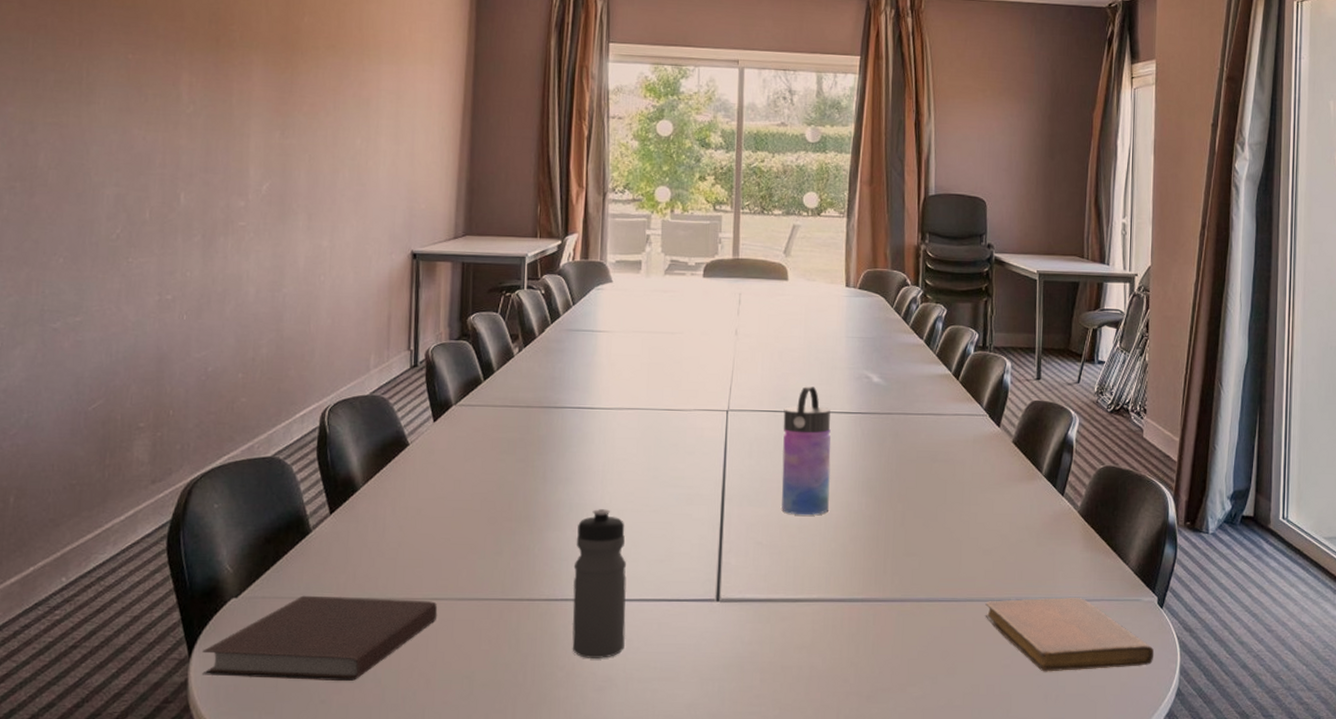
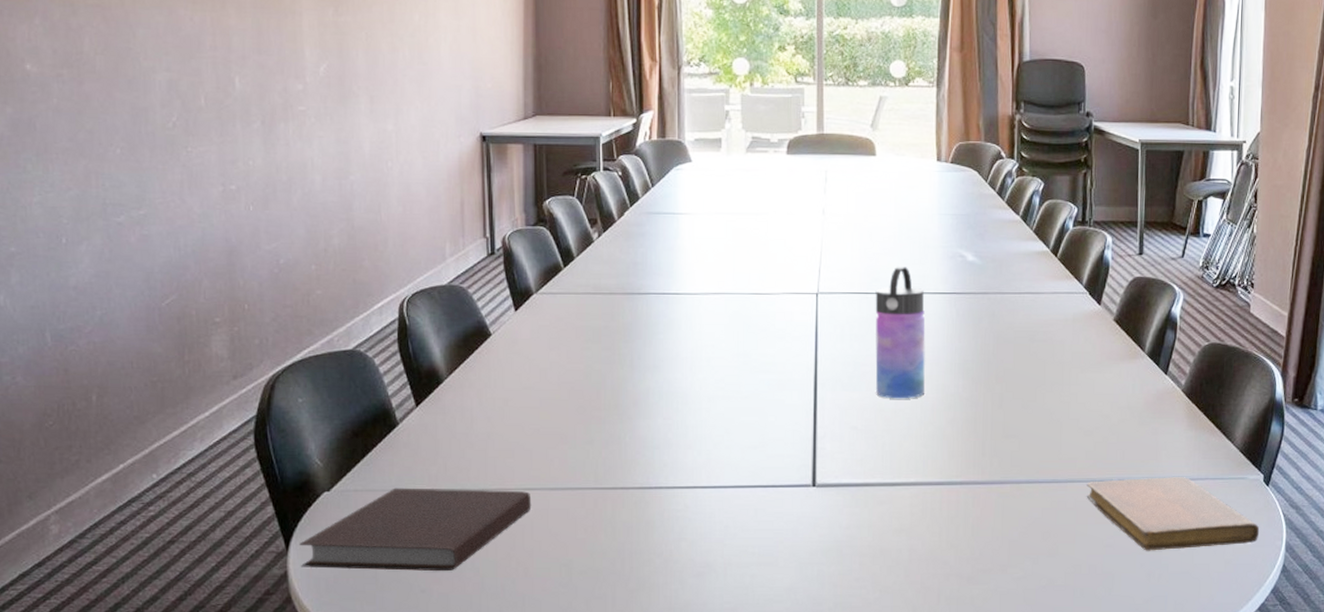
water bottle: present [572,509,627,658] -> none [666,396,721,545]

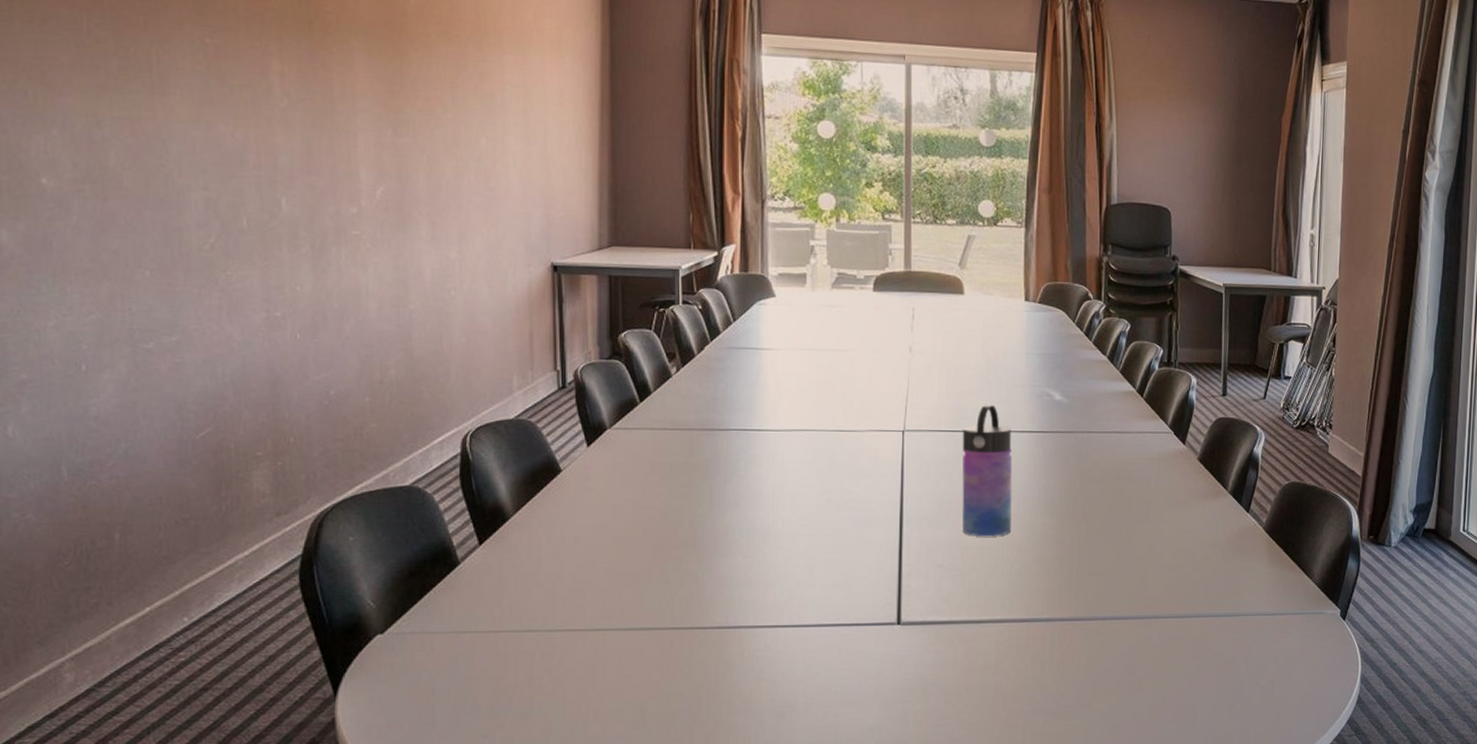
notebook: present [299,488,532,572] -> none [349,629,604,716]
notebook: present [1087,477,1260,551] -> none [1170,612,1337,685]

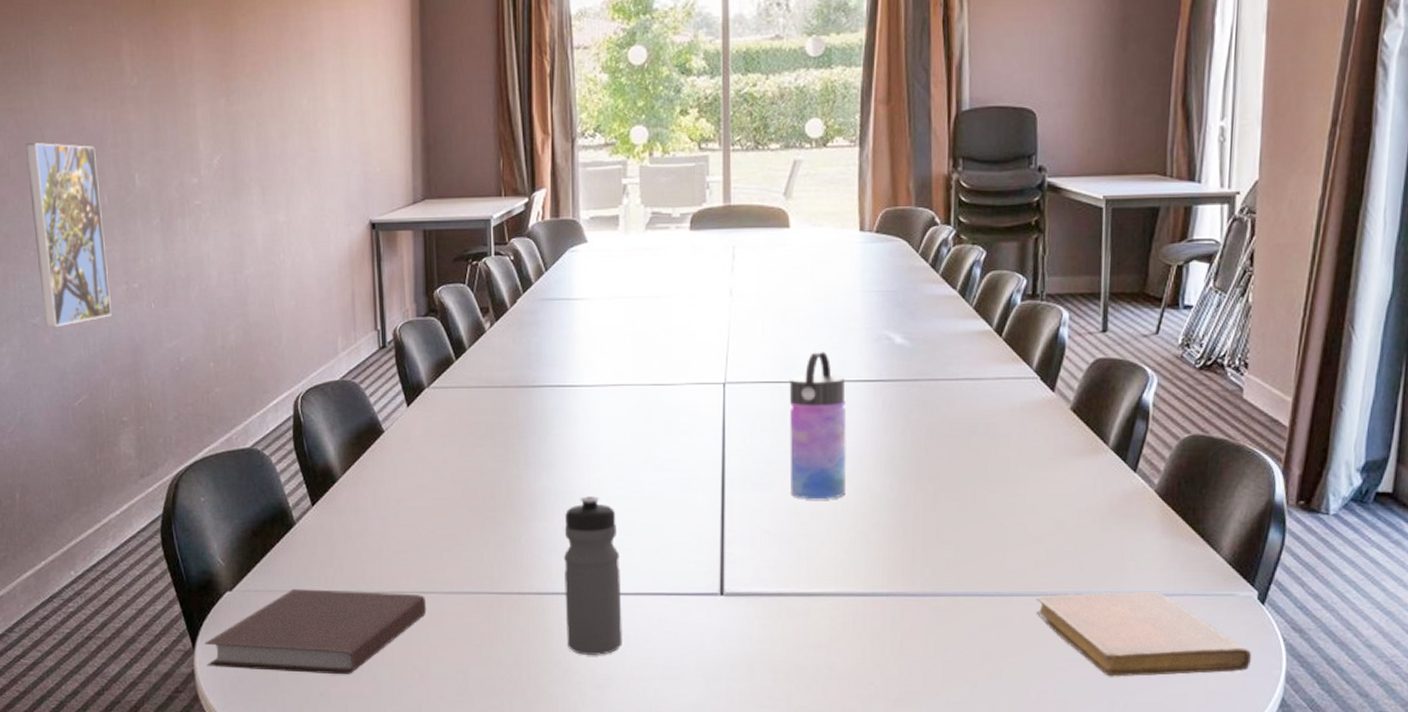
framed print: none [144,156,247,354] -> present [26,143,111,328]
notebook: none [349,629,604,716] -> present [205,588,427,675]
water bottle: none [746,534,804,685] -> present [563,496,622,655]
notebook: none [1170,612,1337,685] -> present [1036,592,1252,677]

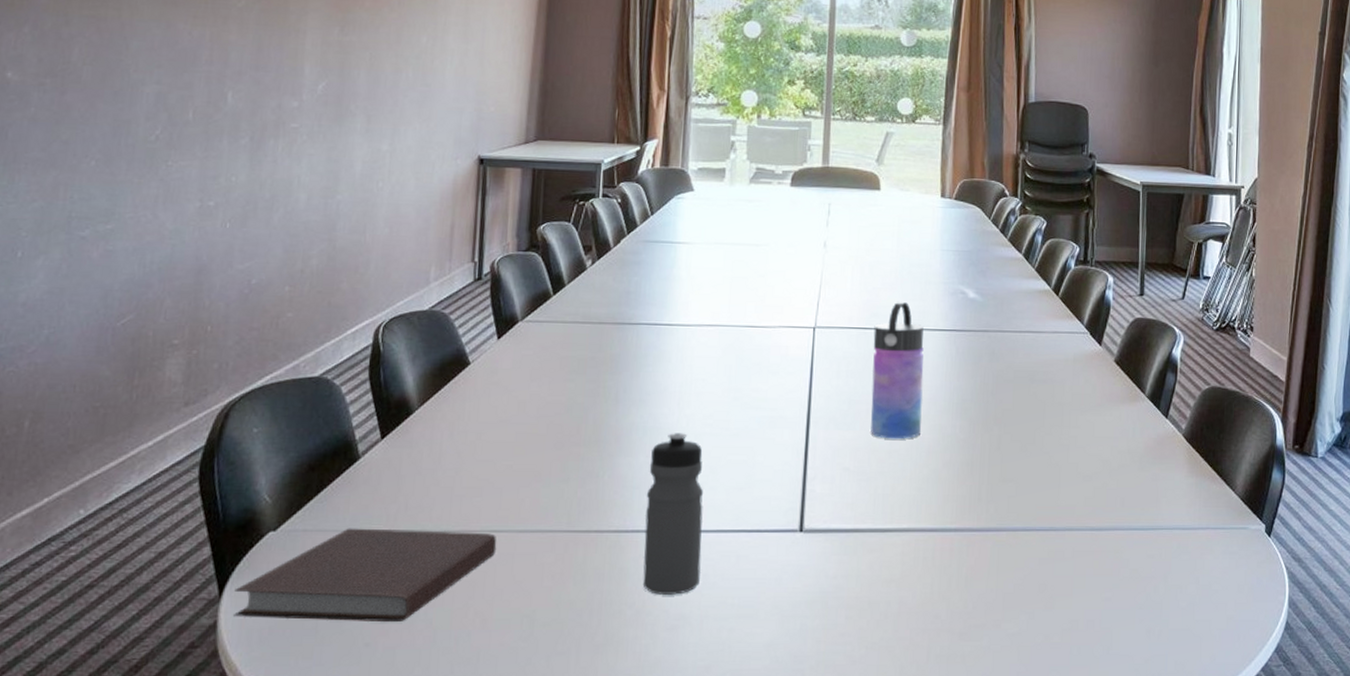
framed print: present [26,143,111,328] -> none [95,52,187,242]
notebook: present [1036,592,1252,677] -> none [1085,526,1262,606]

